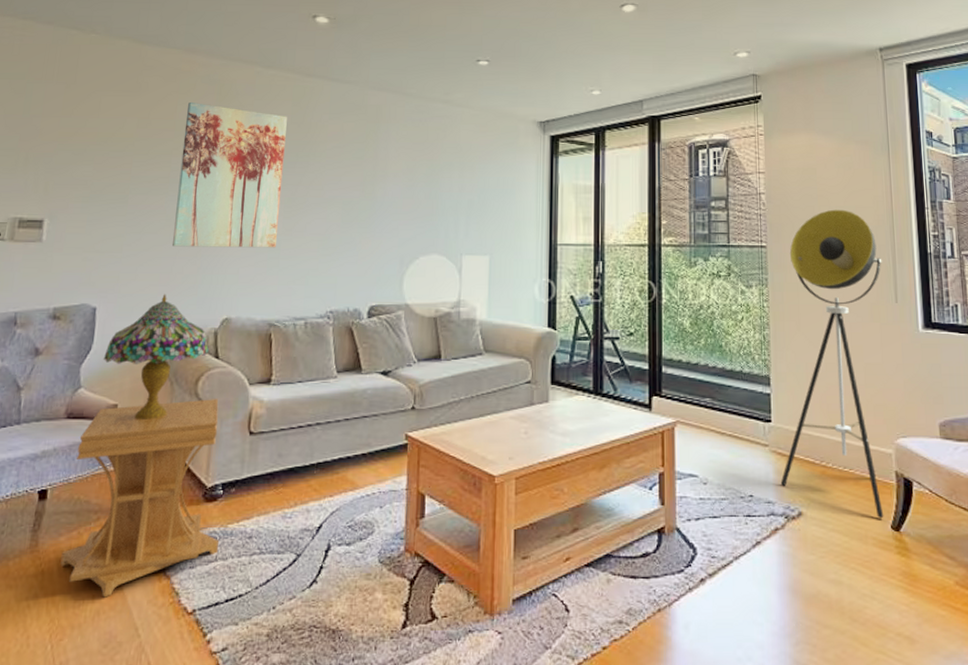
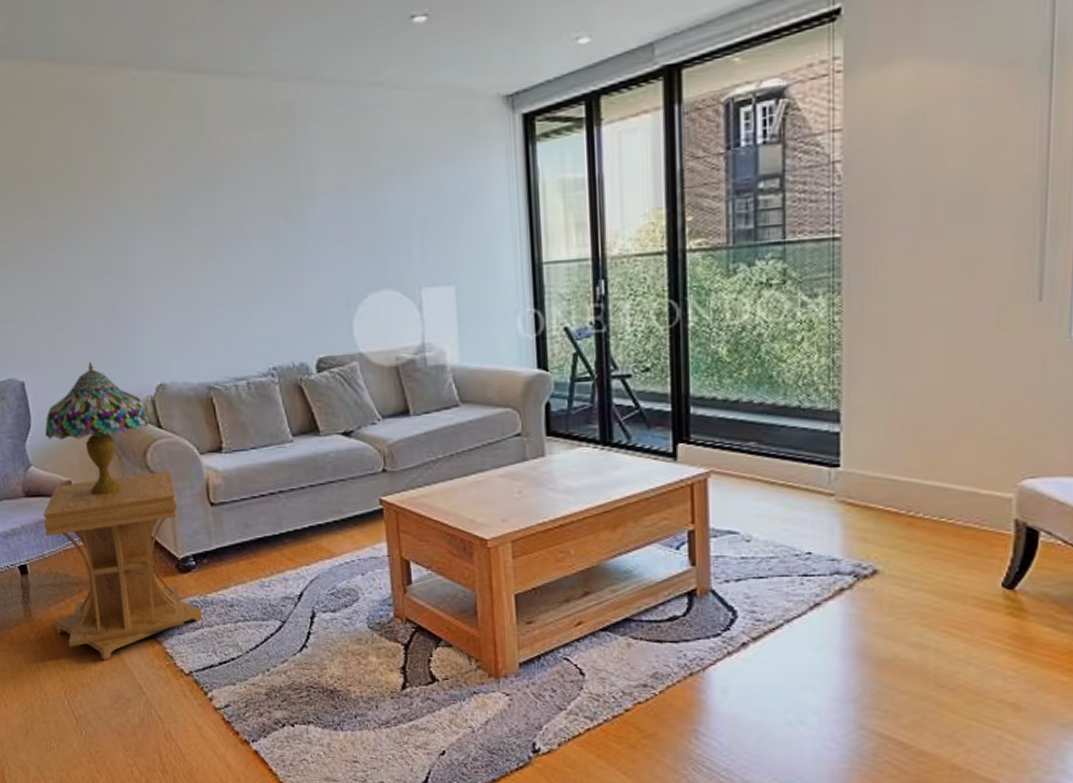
wall art: present [171,103,287,248] -> none [62,128,198,308]
floor lamp: present [780,209,884,519] -> none [849,171,1023,576]

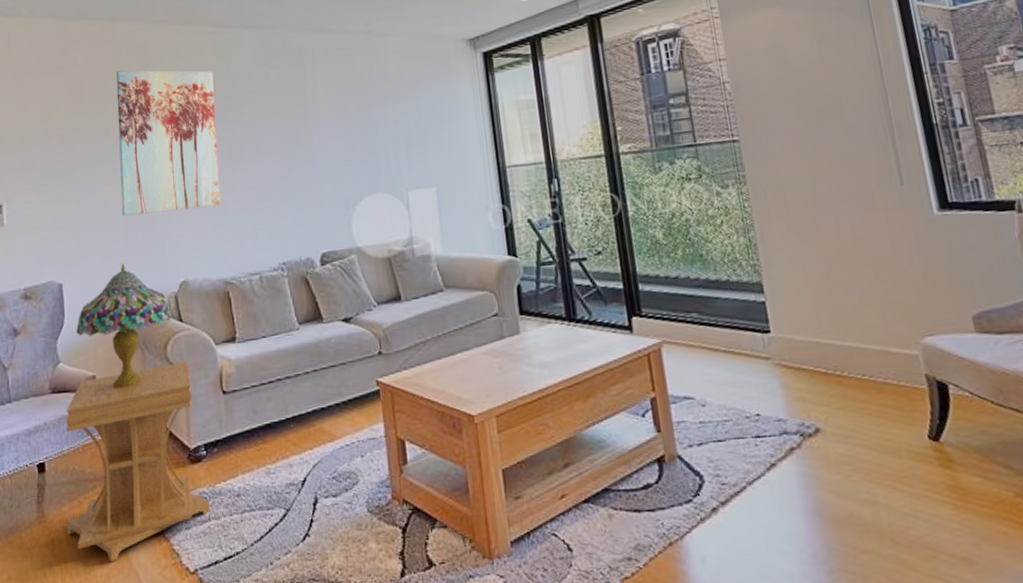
wall art: none [62,128,198,308] -> present [116,70,221,216]

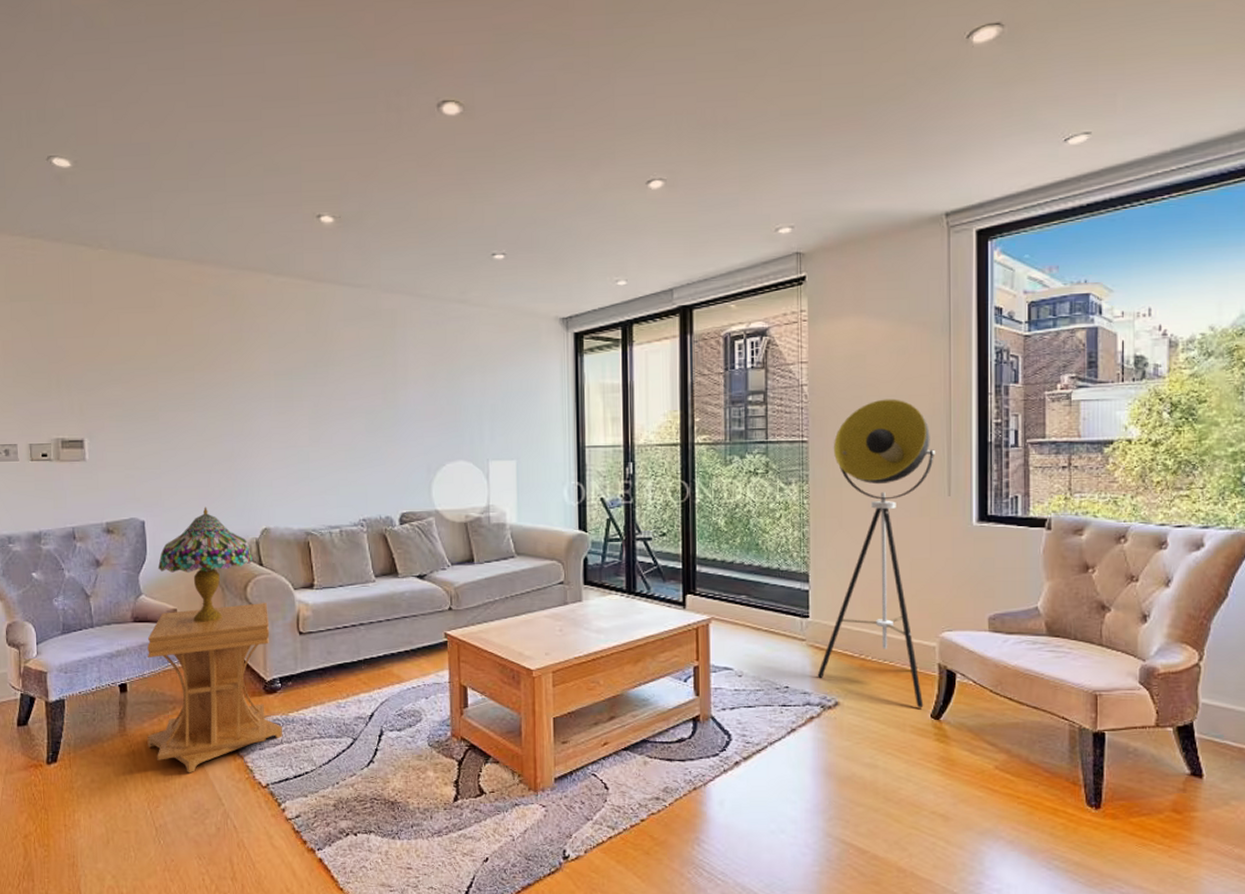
wall art: present [116,70,221,216] -> none [203,316,305,462]
floor lamp: none [767,87,918,429] -> present [817,399,936,708]

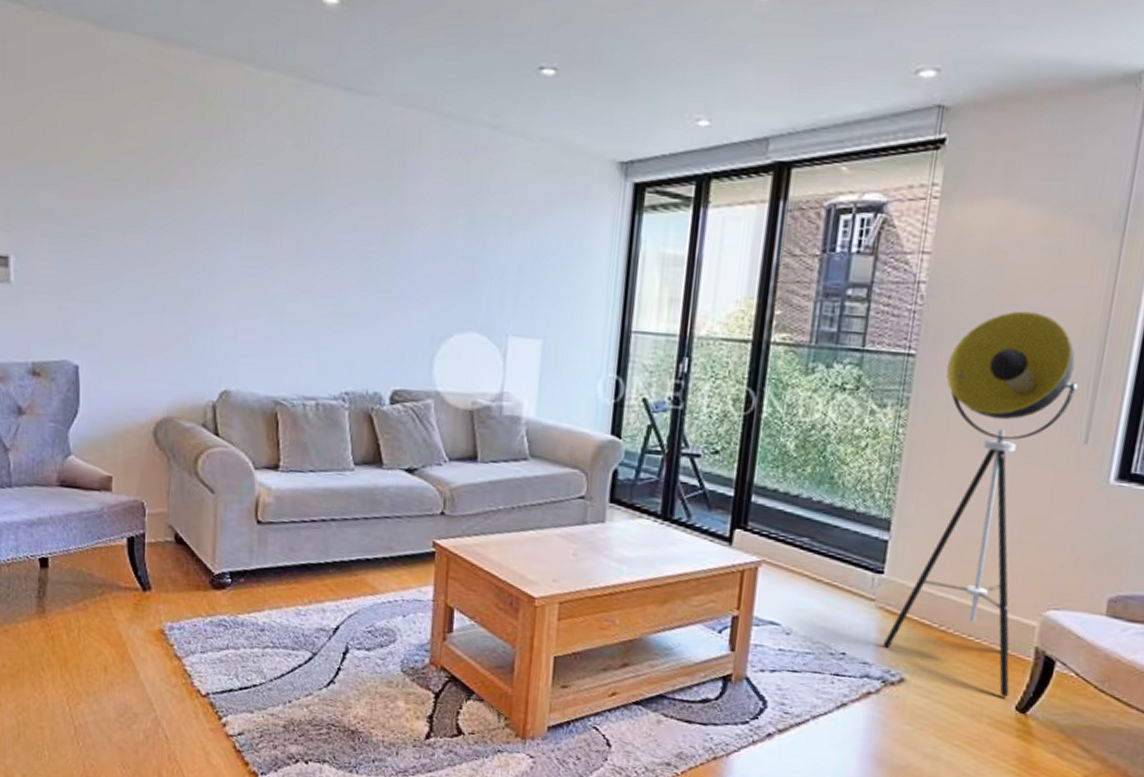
side table: present [147,603,282,773] -> none [69,479,229,670]
table lamp: present [157,507,253,622] -> none [91,356,207,497]

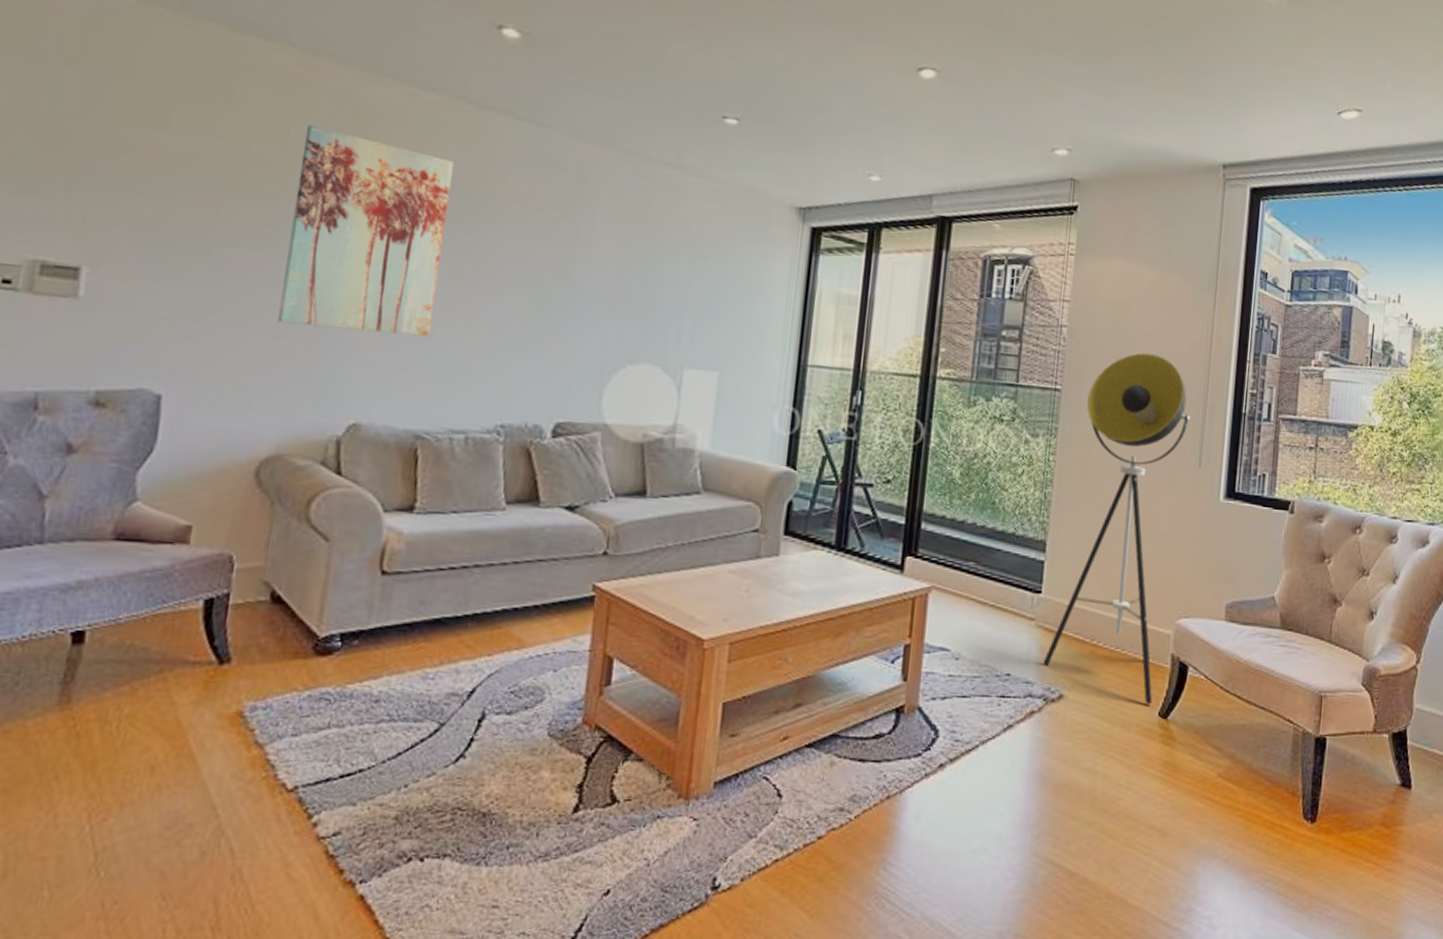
wall art: none [157,113,288,310] -> present [277,125,454,337]

